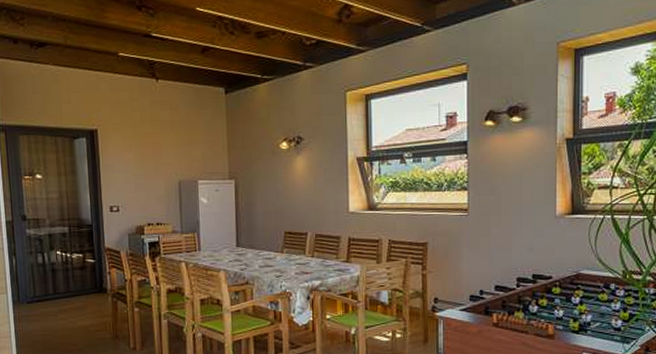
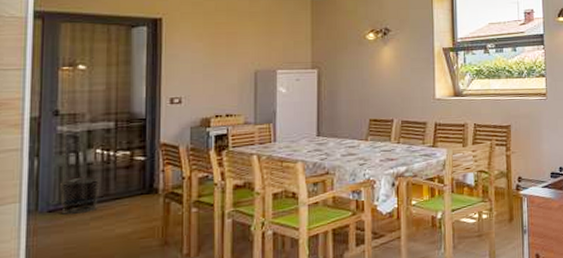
waste bin: none [33,274,62,306] -> present [60,176,101,214]

